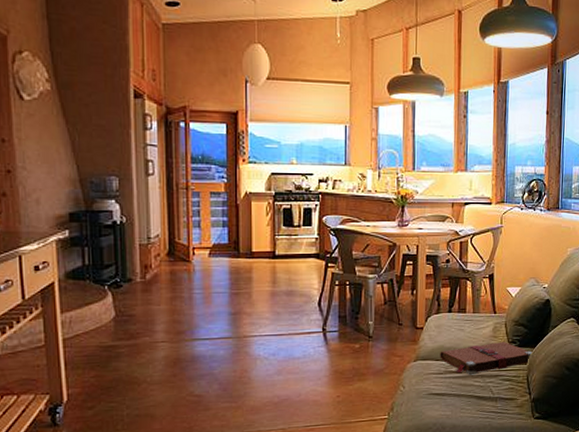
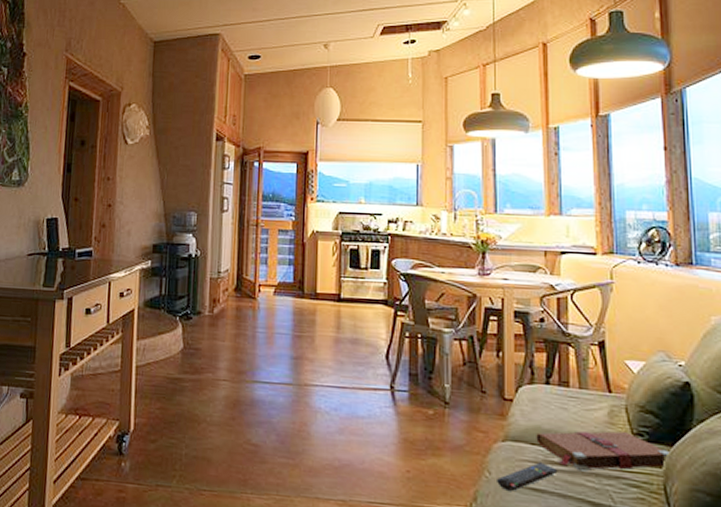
remote control: none [409,373,455,398] -> present [497,462,558,491]

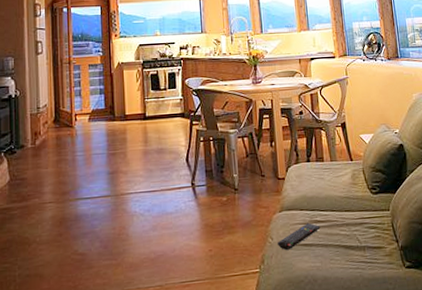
book: present [536,431,670,471] -> none [303,188,394,224]

